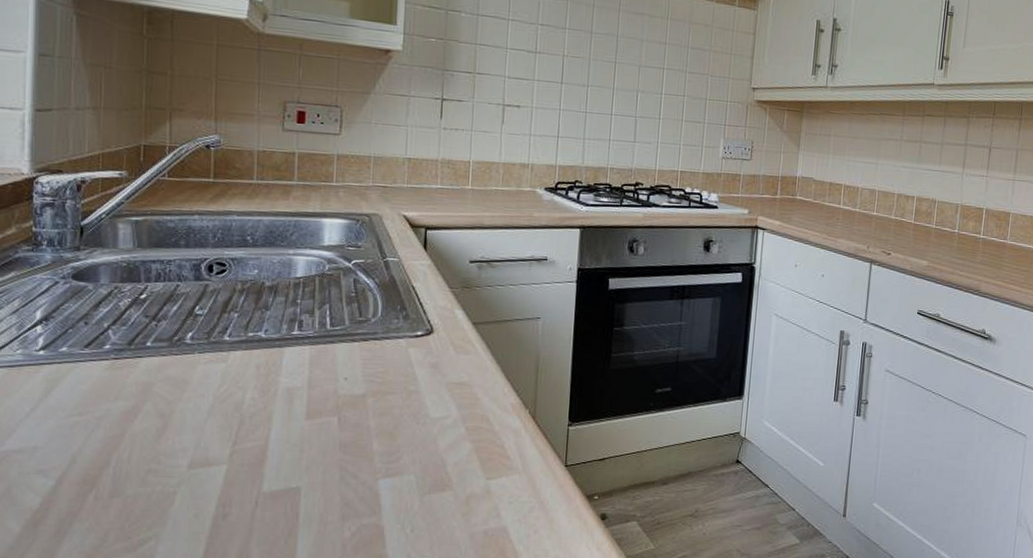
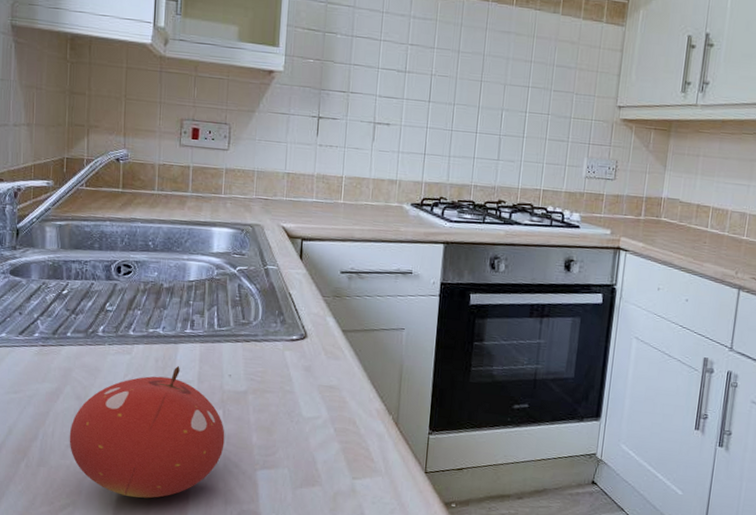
fruit: none [150,371,341,522] -> present [69,365,225,498]

